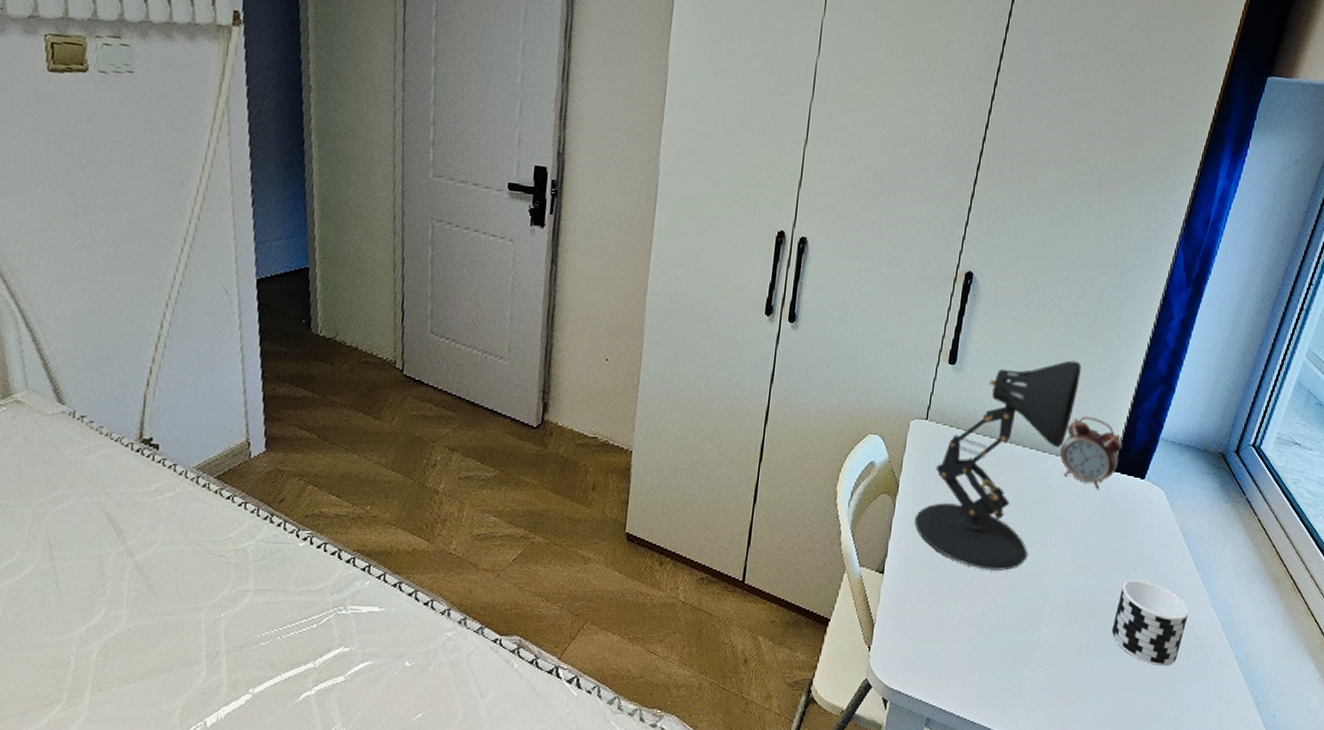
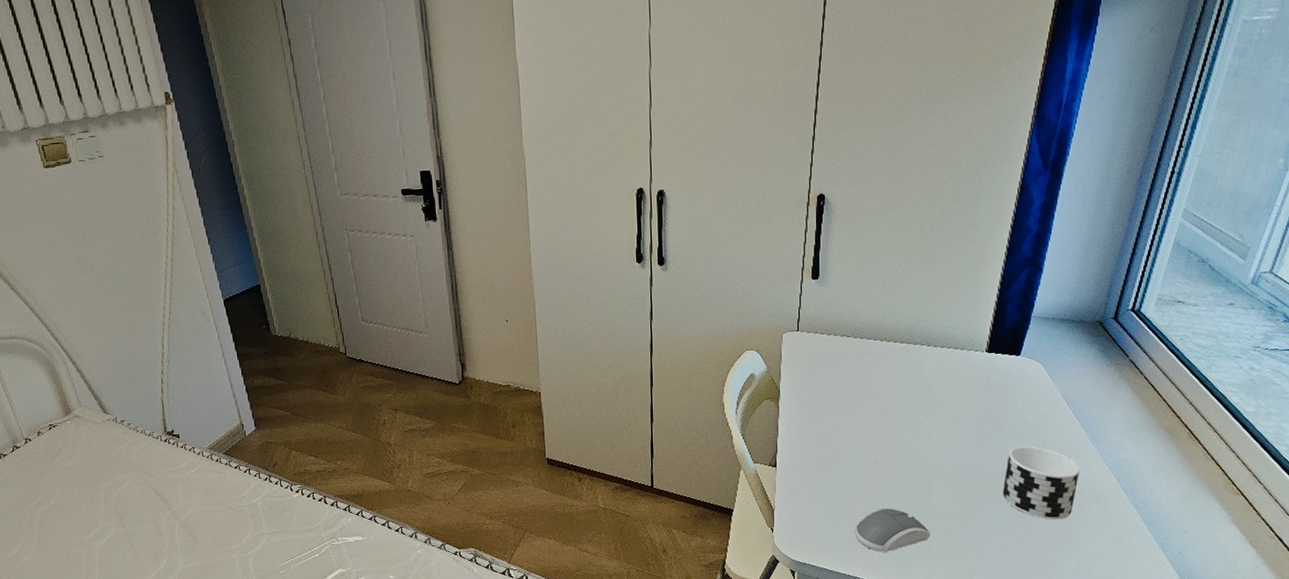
desk lamp: present [915,360,1082,571] -> none [799,258,943,454]
computer mouse: none [957,635,1035,687] -> present [855,508,931,552]
alarm clock: present [1060,416,1123,490] -> none [931,306,994,371]

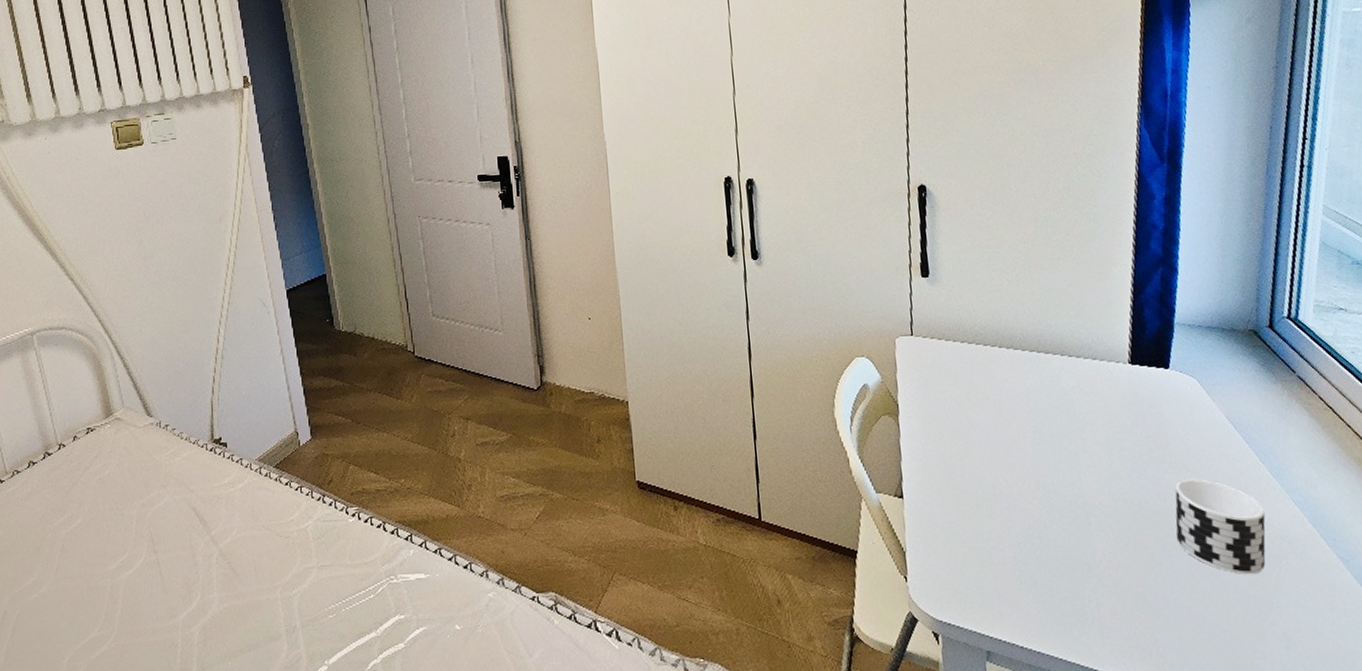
computer mouse: present [855,508,931,552] -> none [1005,554,1098,612]

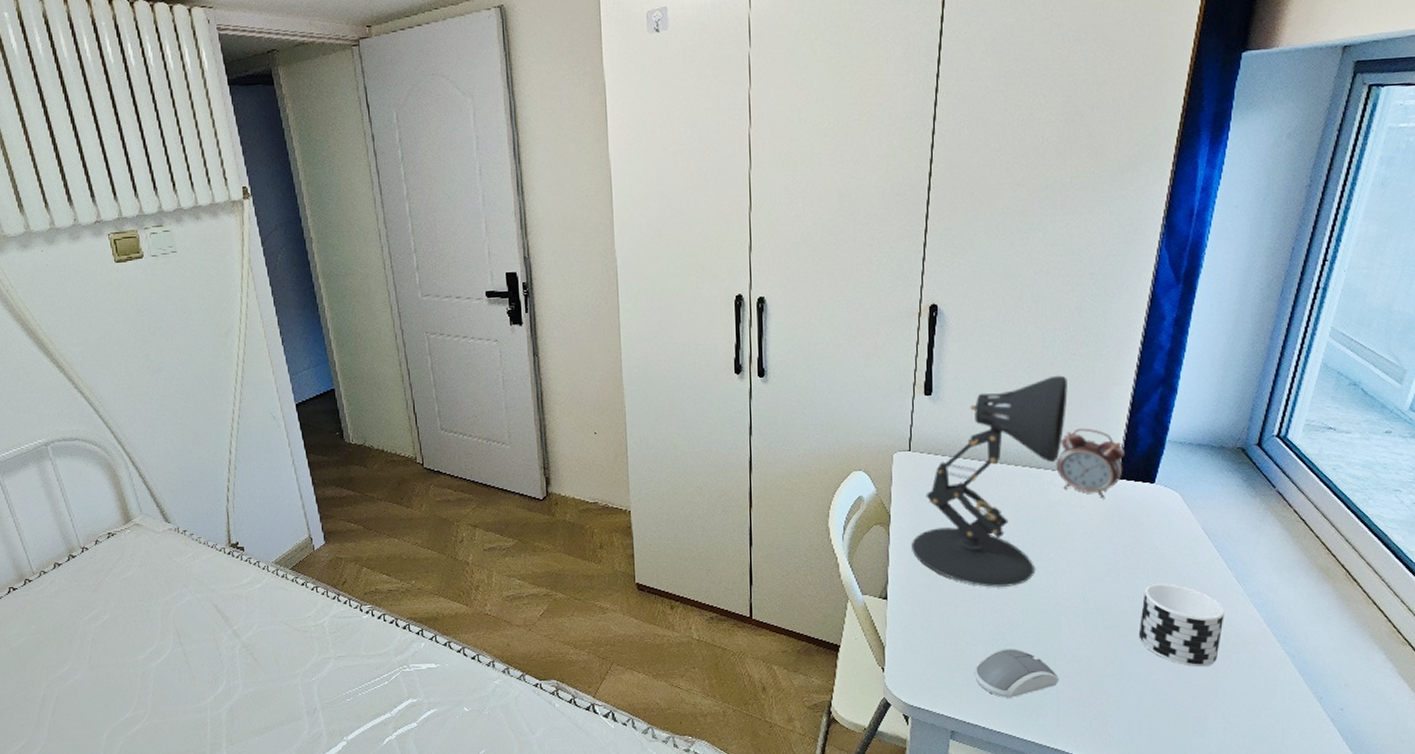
desk lamp: none [923,255,1068,484] -> present [912,375,1068,587]
computer mouse: none [1005,554,1098,612] -> present [975,649,1059,698]
alarm clock: none [1064,310,1135,386] -> present [1056,428,1124,499]

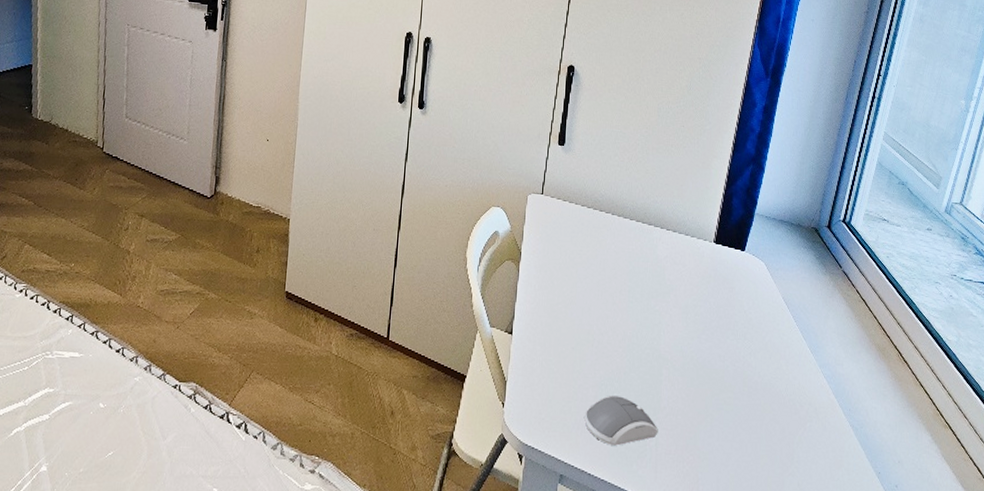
desk lamp: present [912,375,1068,587] -> none [537,142,677,334]
alarm clock: present [1056,428,1124,499] -> none [664,192,721,261]
cup: present [1138,583,1224,668] -> none [728,345,800,432]

